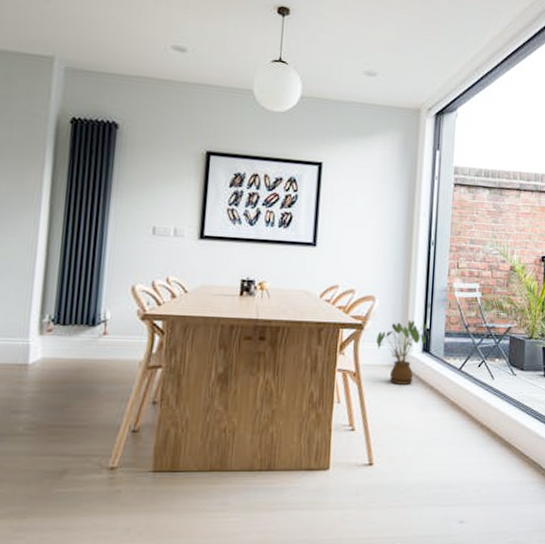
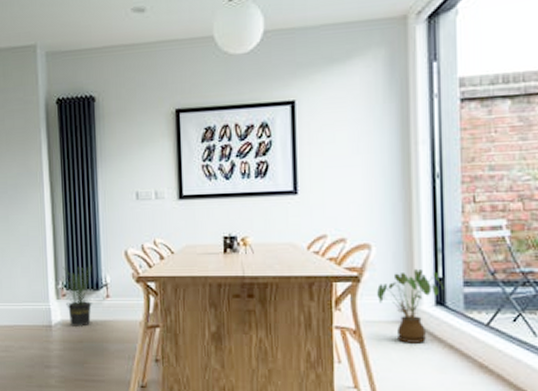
potted plant: none [50,298,90,366] -> present [62,266,93,327]

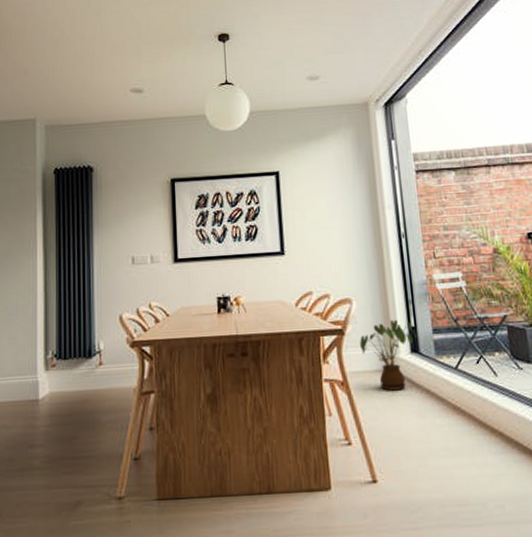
potted plant: present [62,266,93,327] -> none [53,333,85,399]

